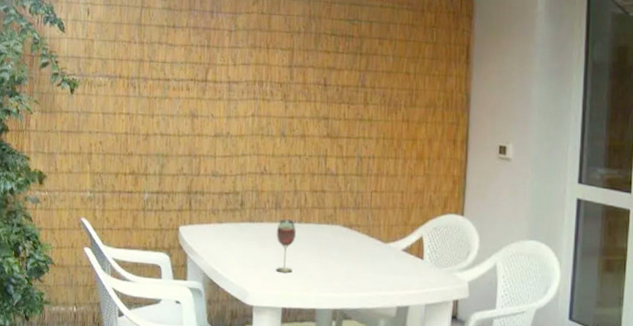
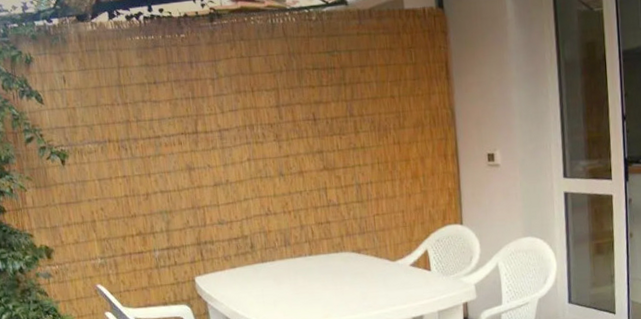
wineglass: present [276,219,296,273] -> none [289,254,310,304]

